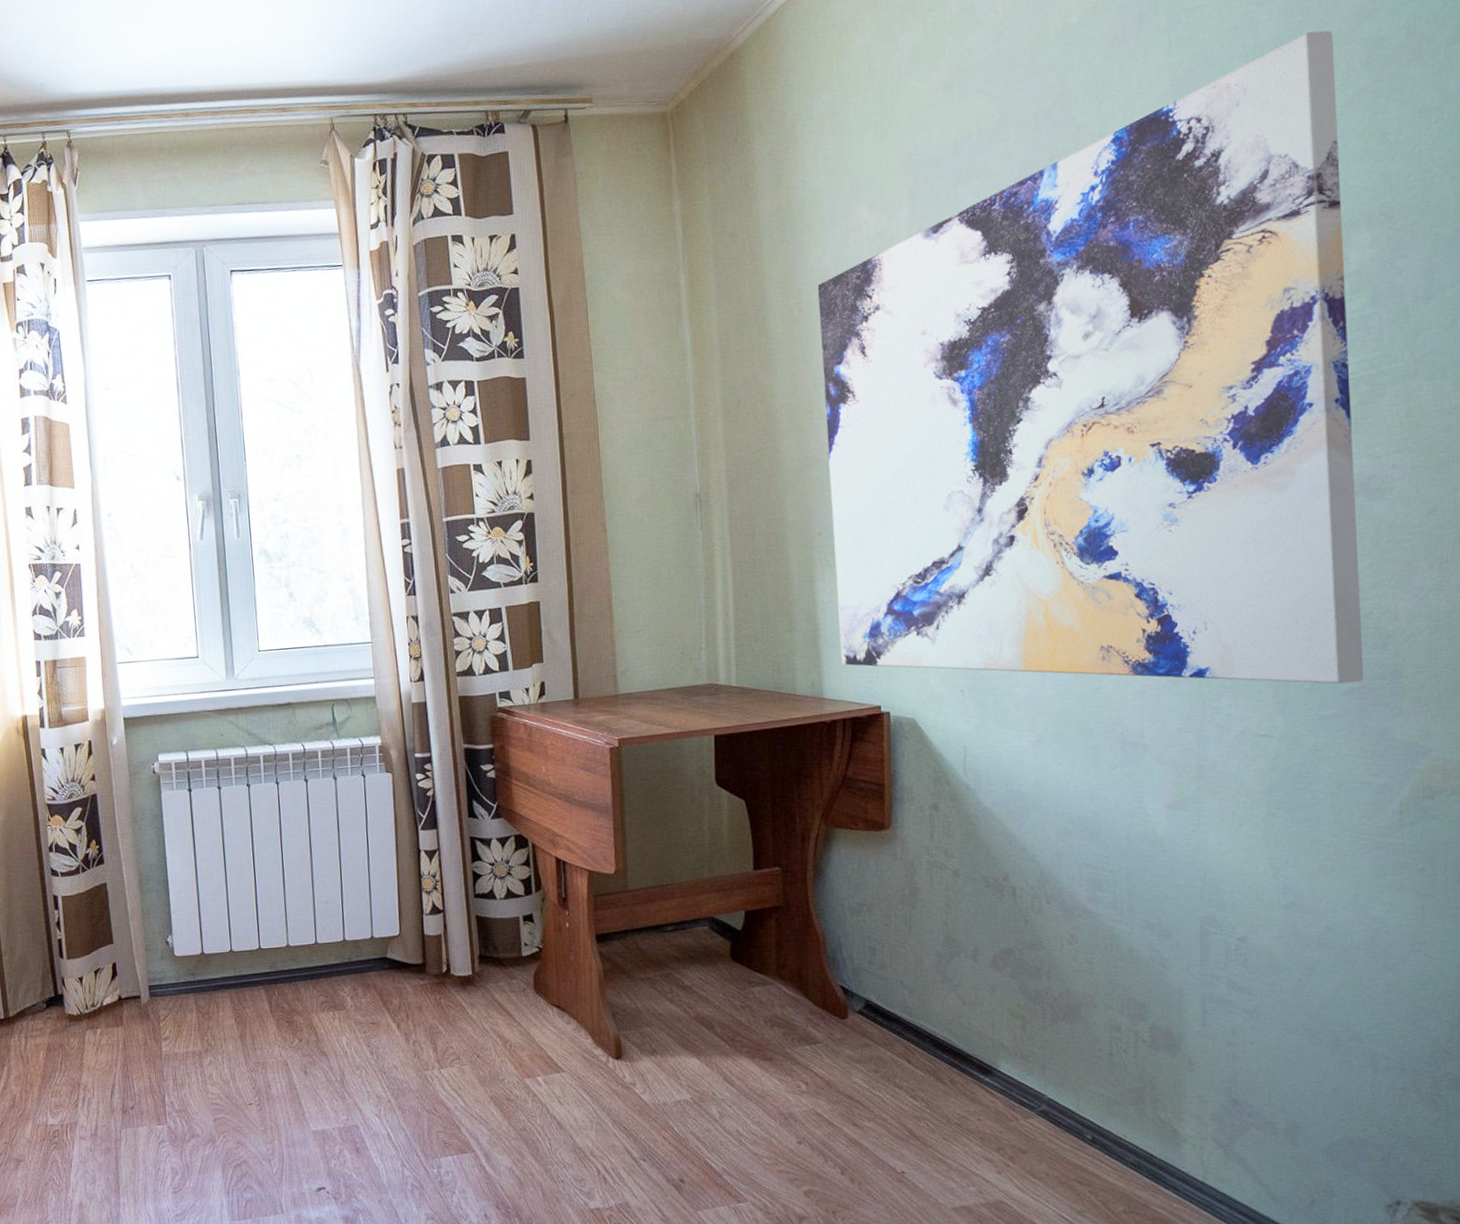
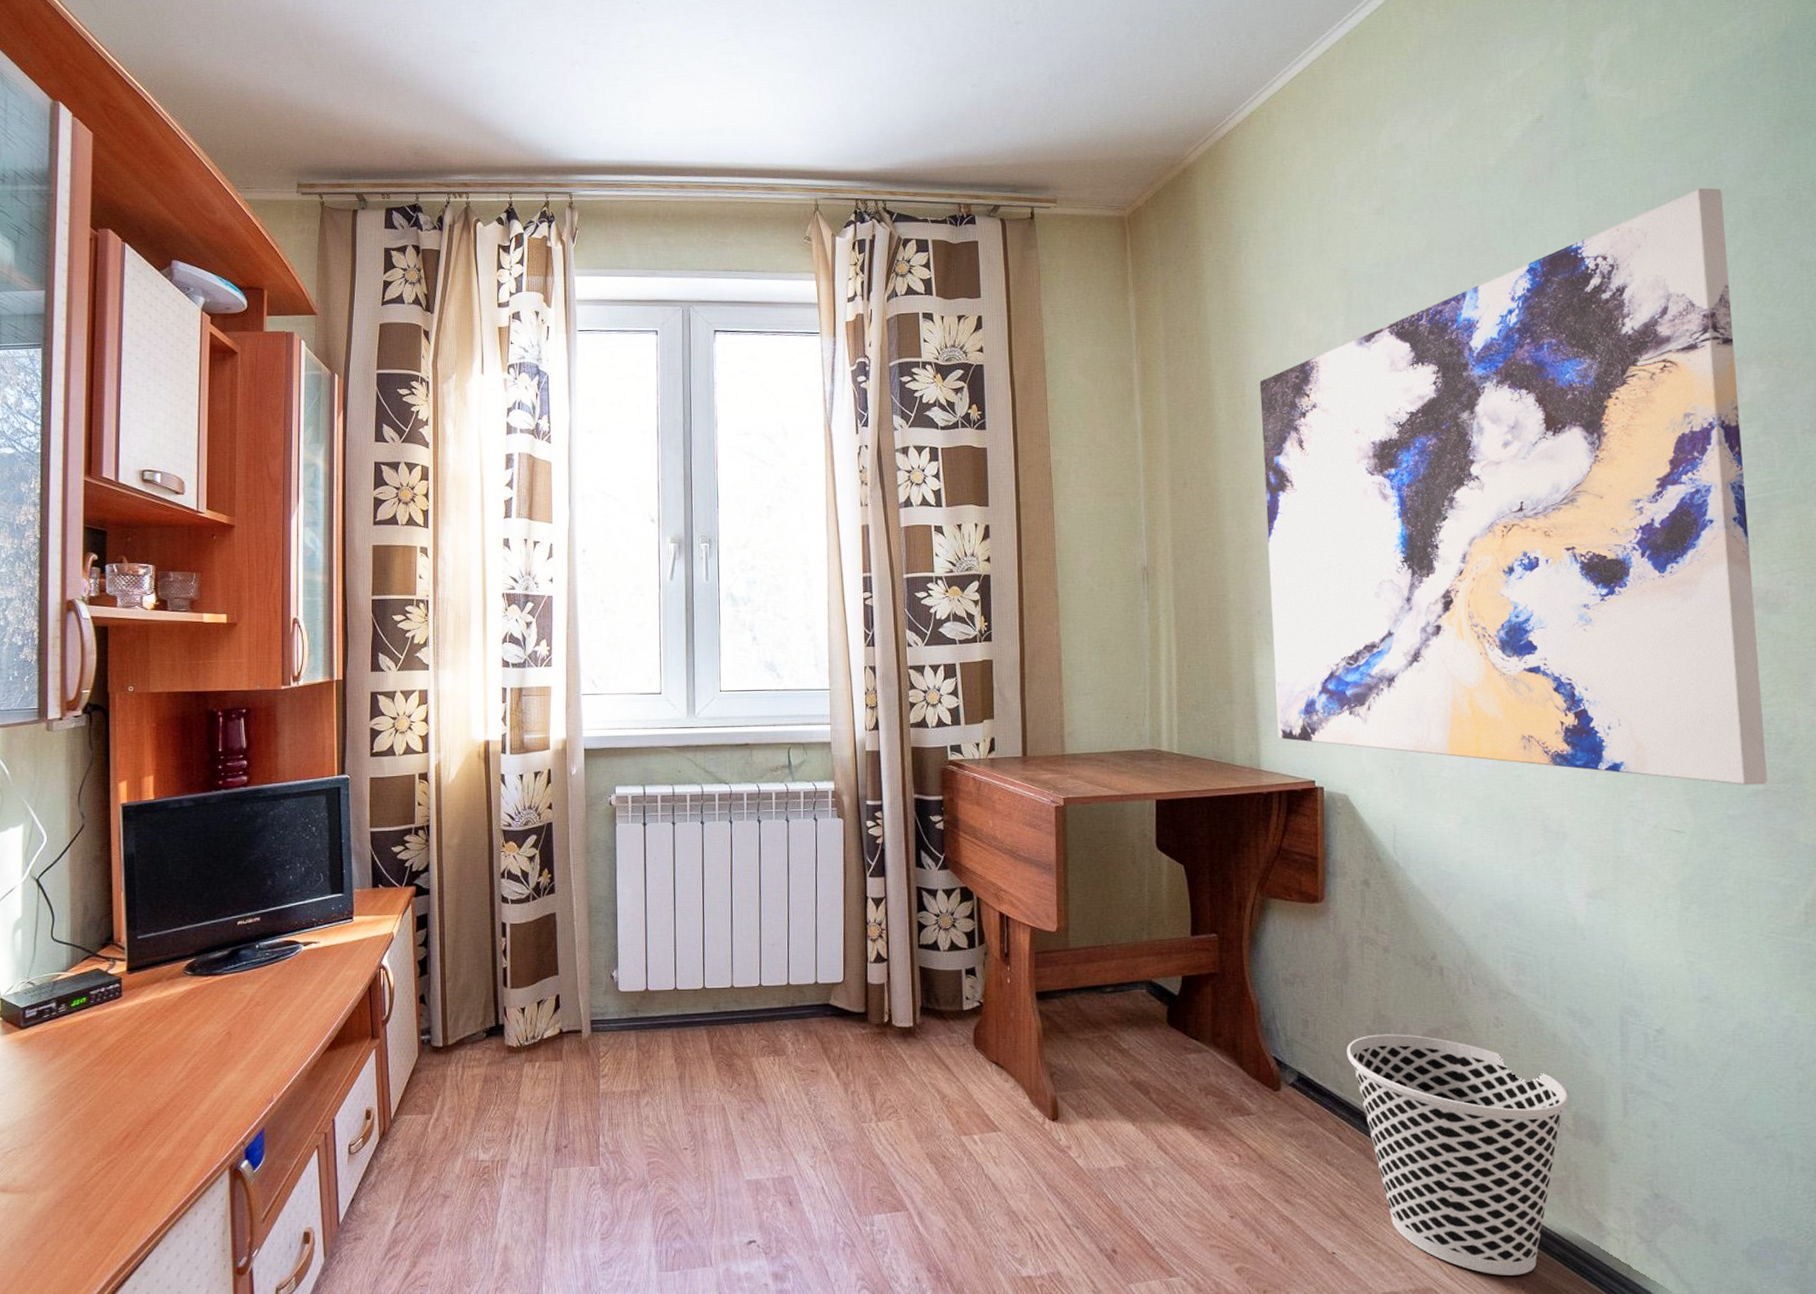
wastebasket: none [915,956,1145,1186] -> present [1347,1034,1569,1275]

